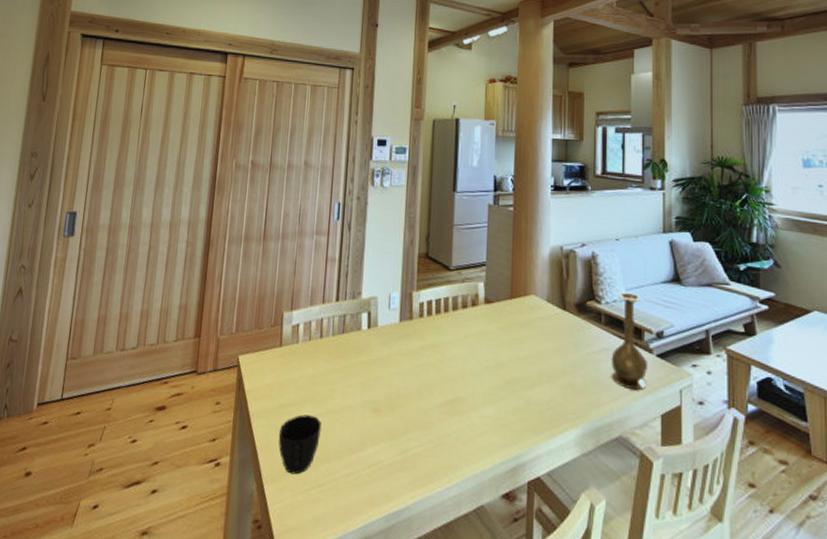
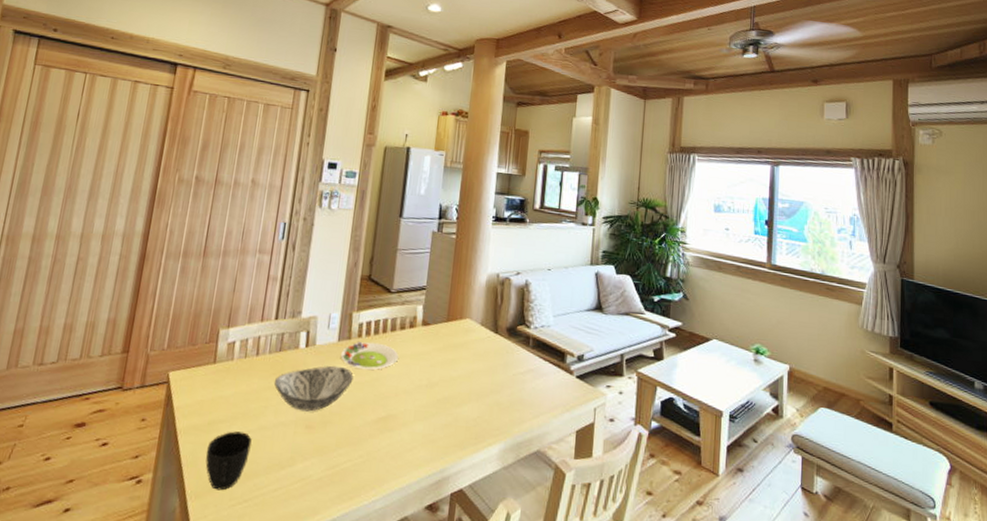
decorative bowl: none [339,347,418,395] -> present [274,365,354,412]
salad plate: none [403,322,462,351] -> present [340,342,399,370]
vase: present [611,291,648,390] -> none [534,317,569,408]

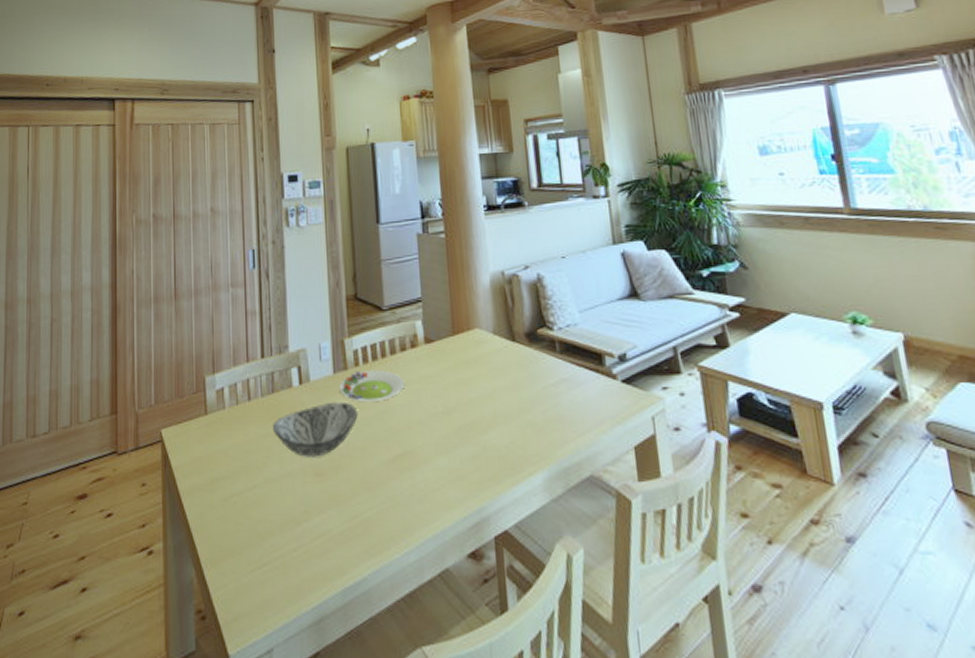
cup: present [205,431,252,491] -> none [213,488,260,555]

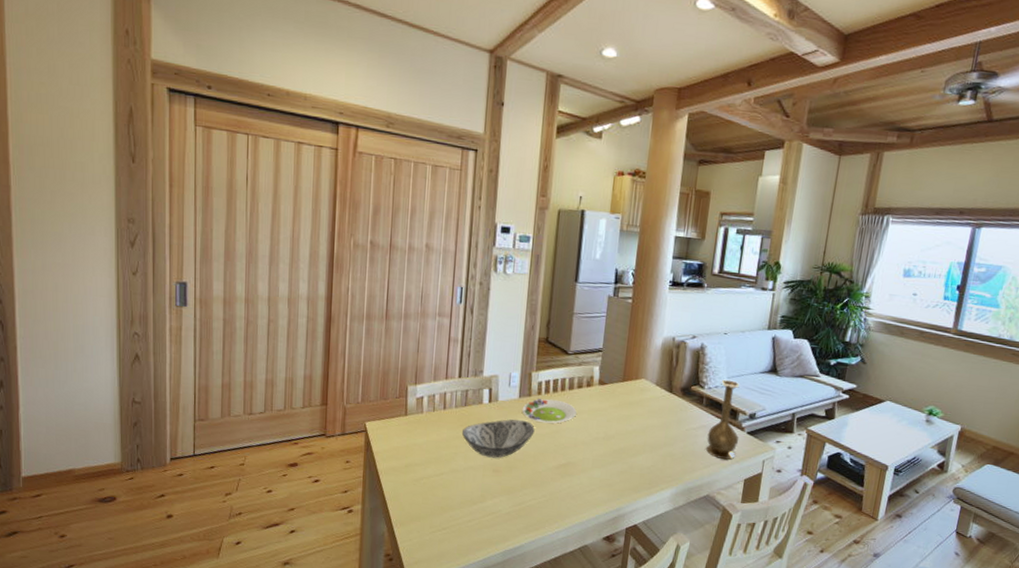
vase: none [571,314,614,421] -> present [705,379,740,460]

